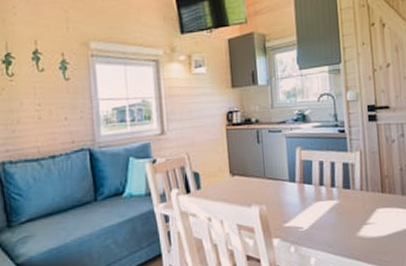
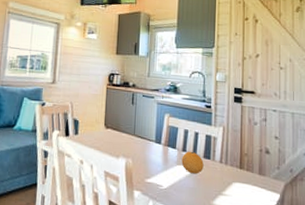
fruit: none [320,183,344,208] -> present [181,151,204,174]

